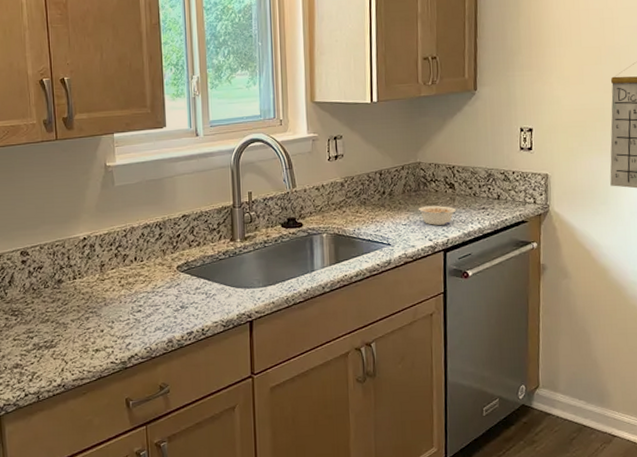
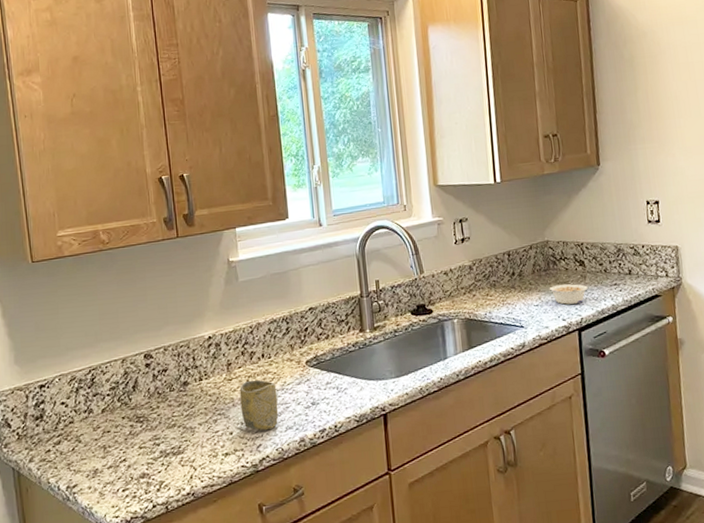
cup: none [111,281,149,330] -> present [239,380,279,431]

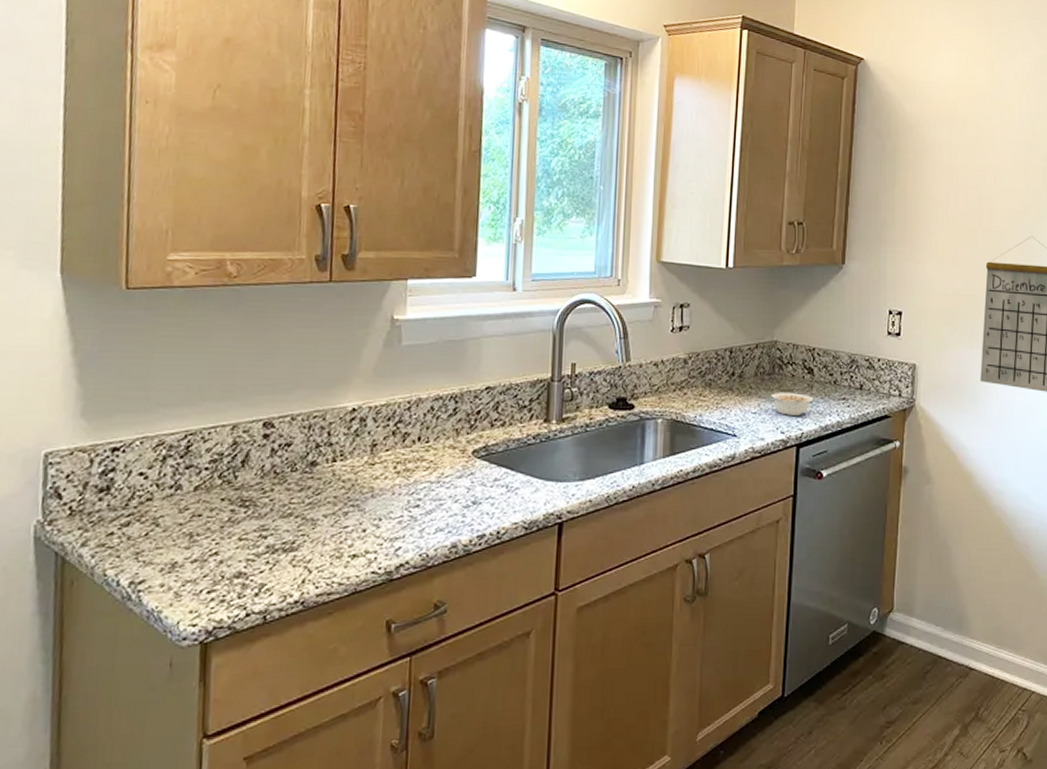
cup: present [239,380,279,431] -> none [381,467,431,531]

